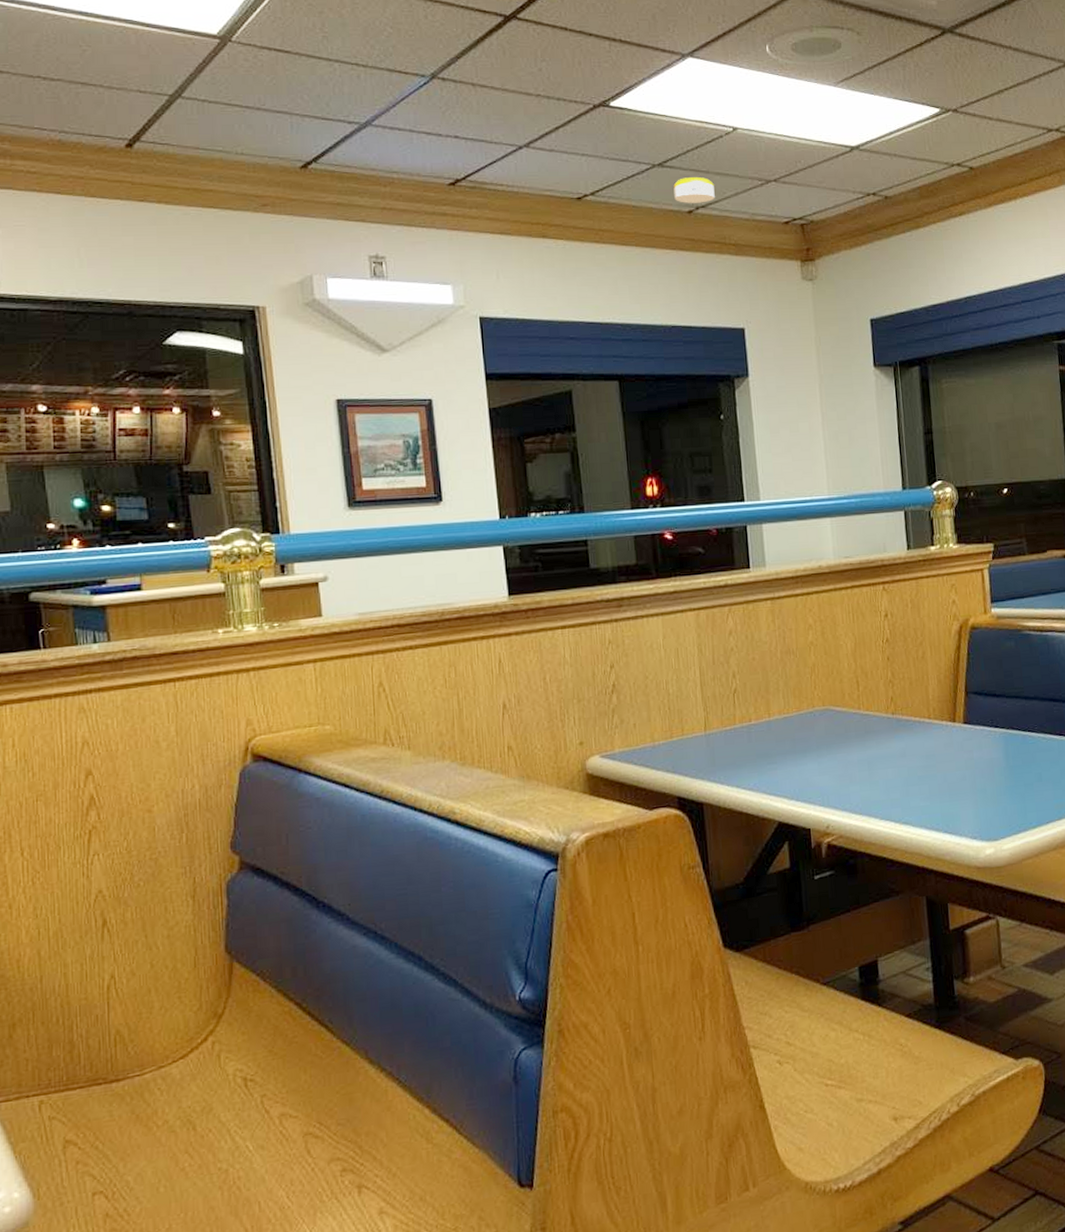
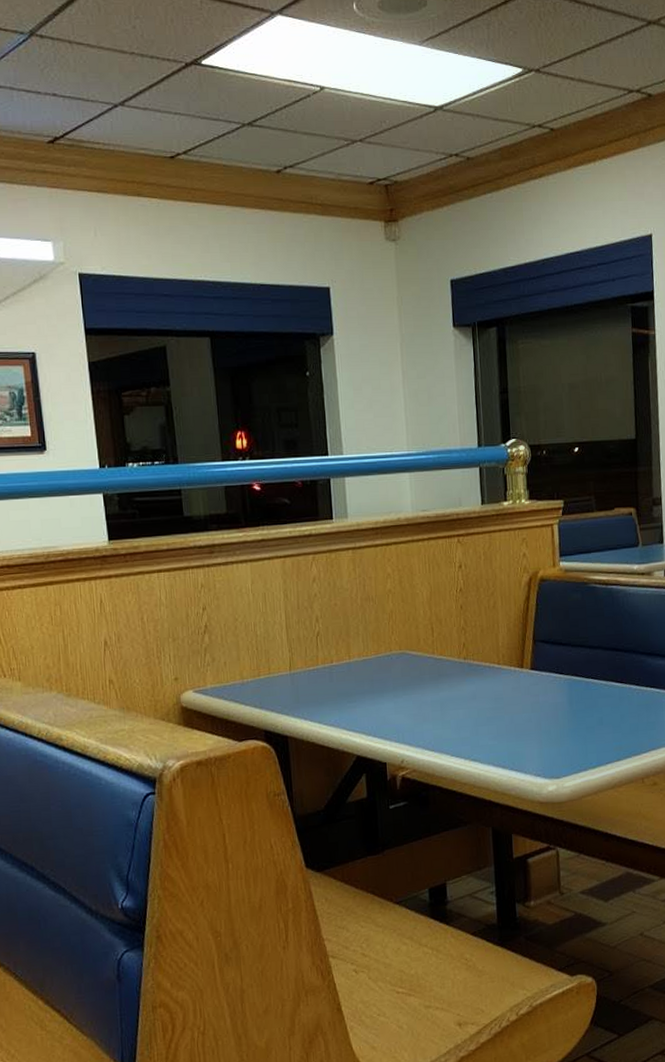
smoke detector: present [673,177,715,203] -> none [262,137,303,163]

